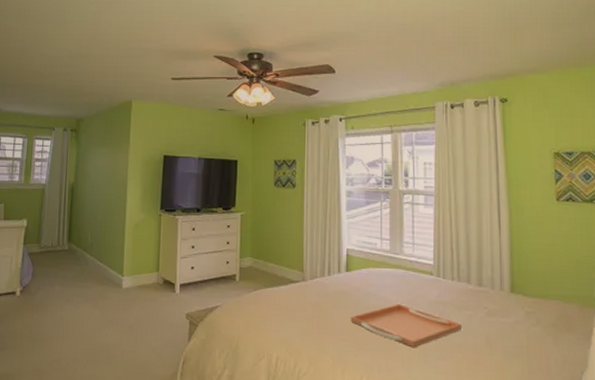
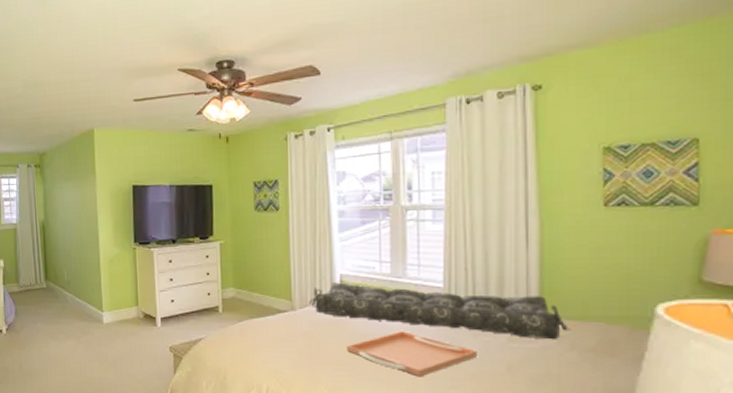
seat cushion: none [317,256,535,316] -> present [308,282,570,340]

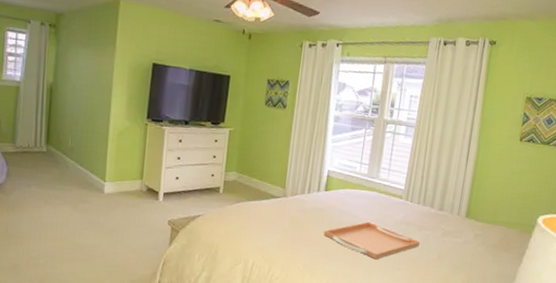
seat cushion: present [308,282,570,340] -> none [298,176,484,237]

